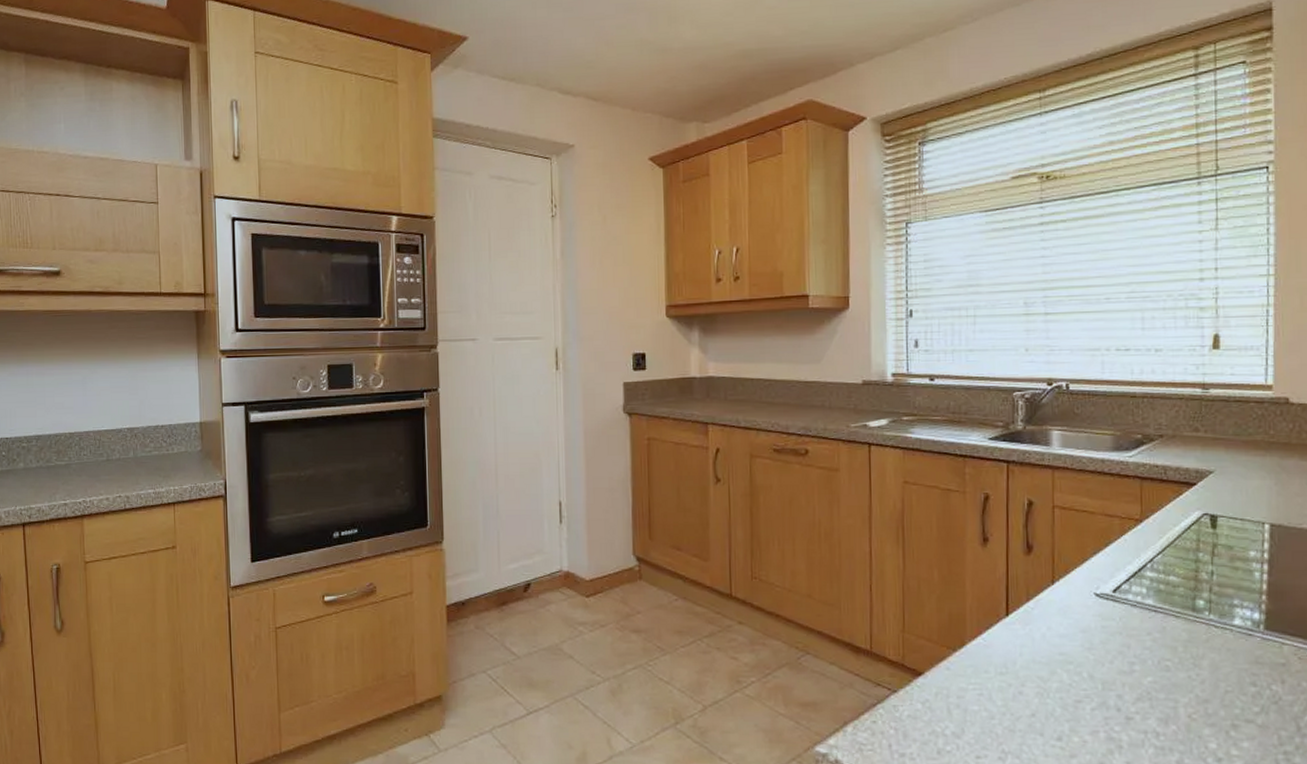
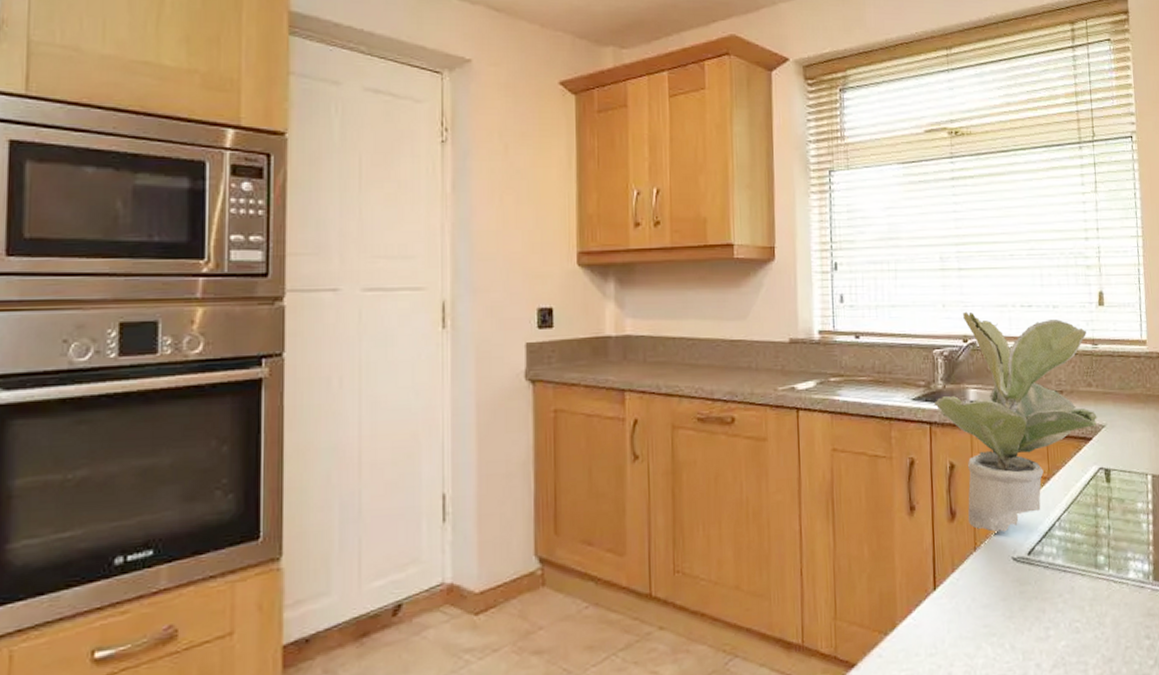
potted plant: none [1012,355,1204,569] -> present [933,311,1097,533]

